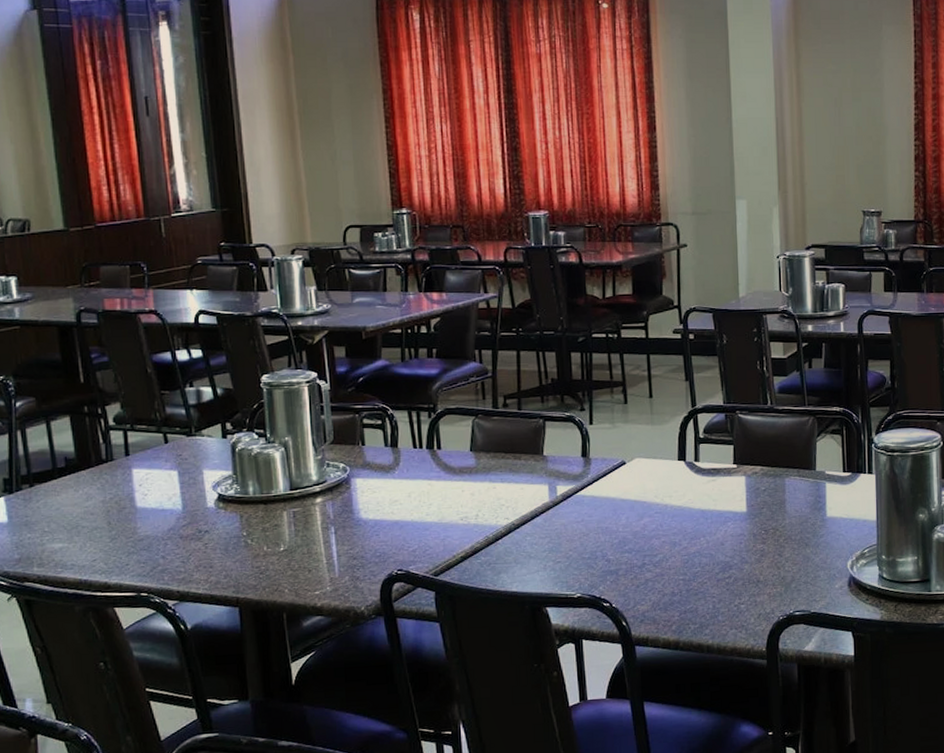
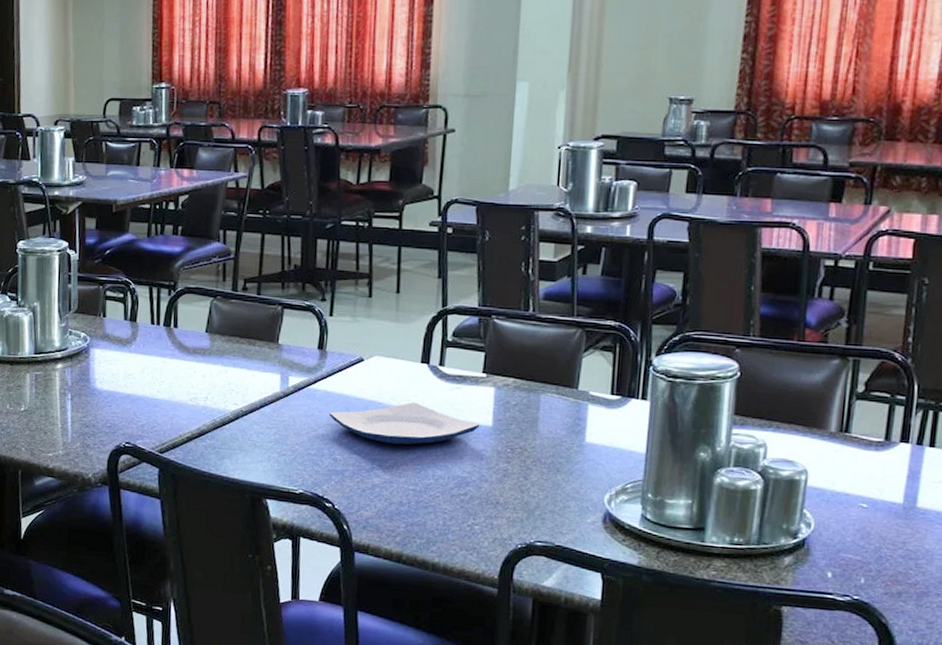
plate: none [599,497,736,540] -> present [329,402,480,445]

